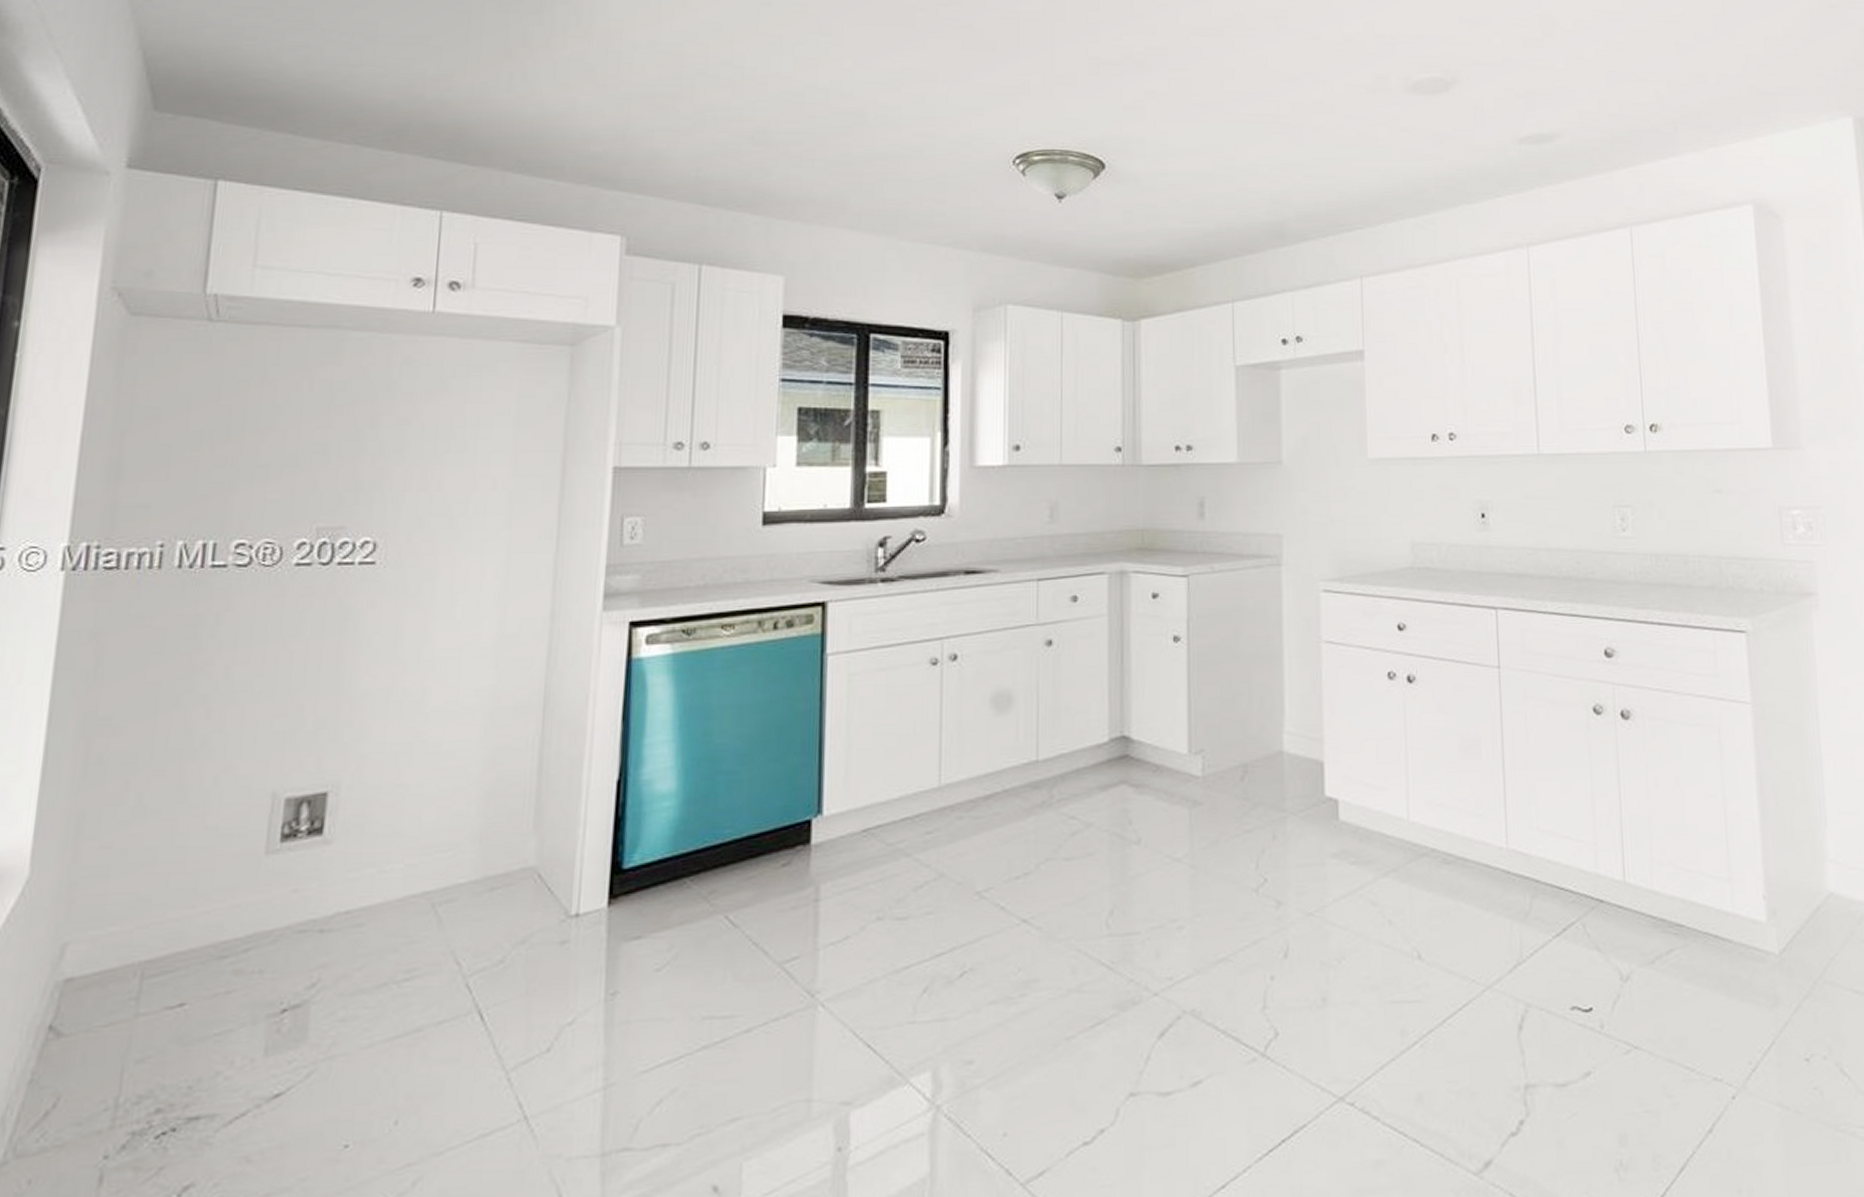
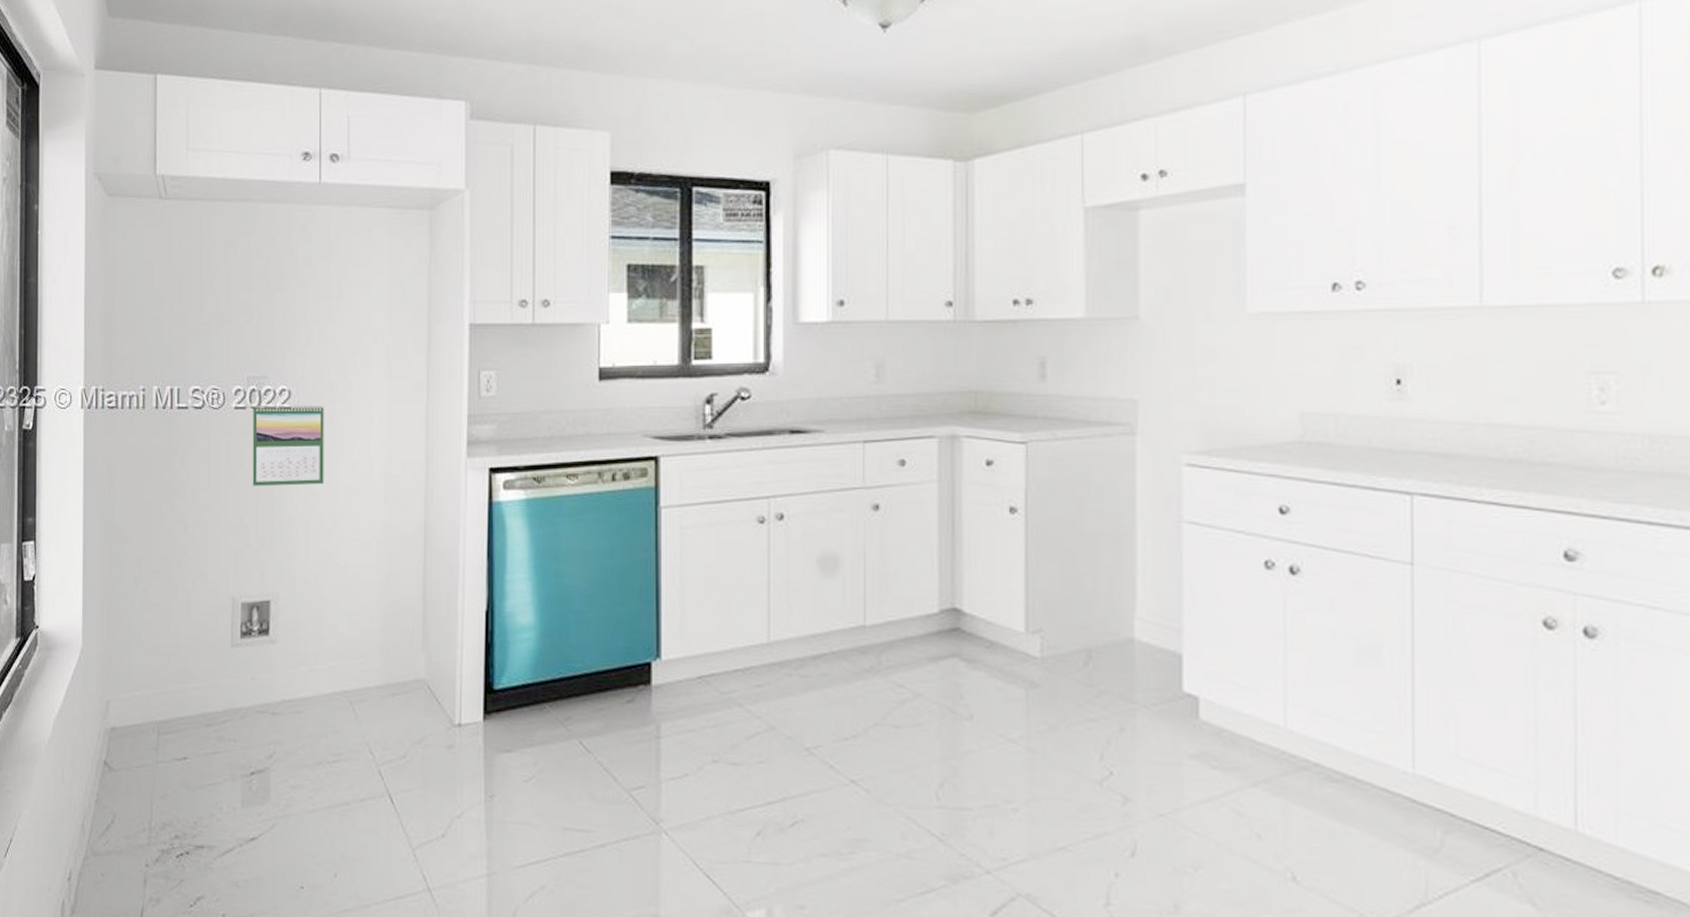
calendar: none [313,557,421,656] -> present [252,404,324,487]

